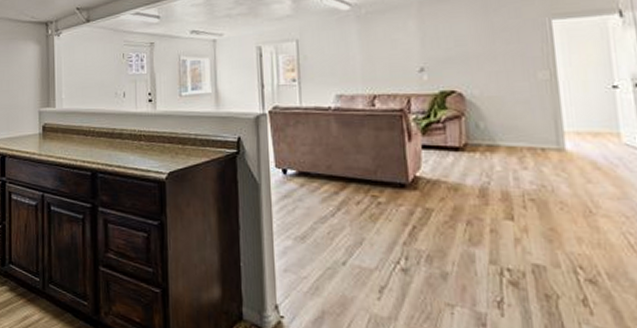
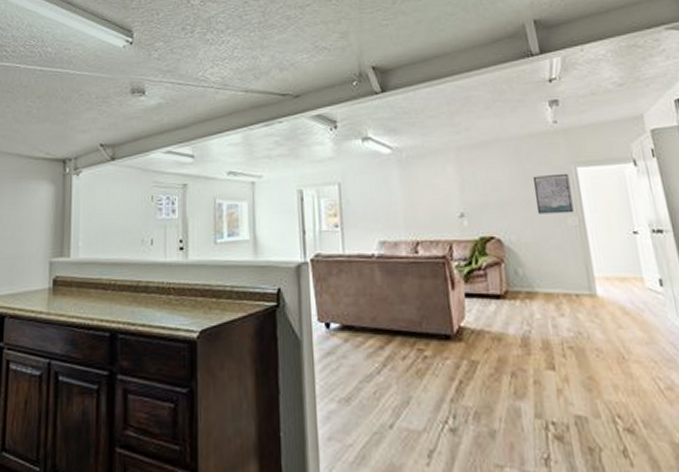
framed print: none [500,26,545,68] -> present [532,173,574,214]

